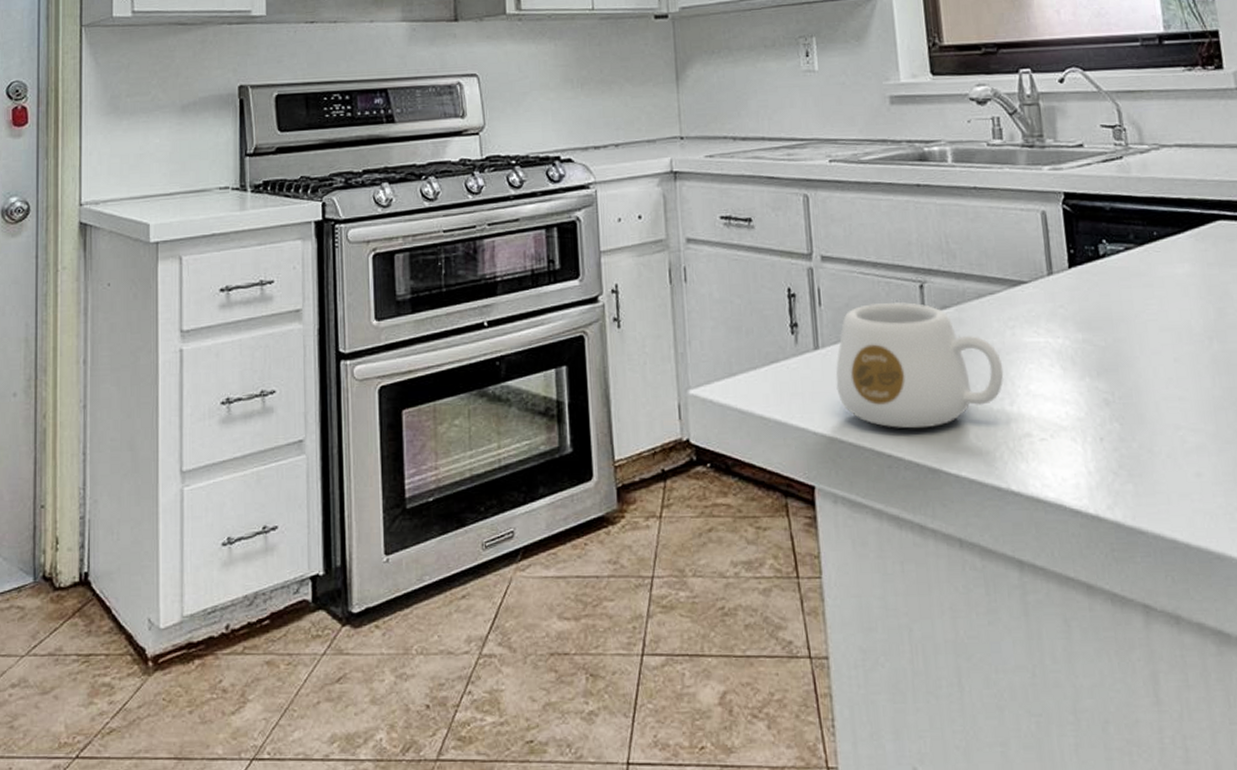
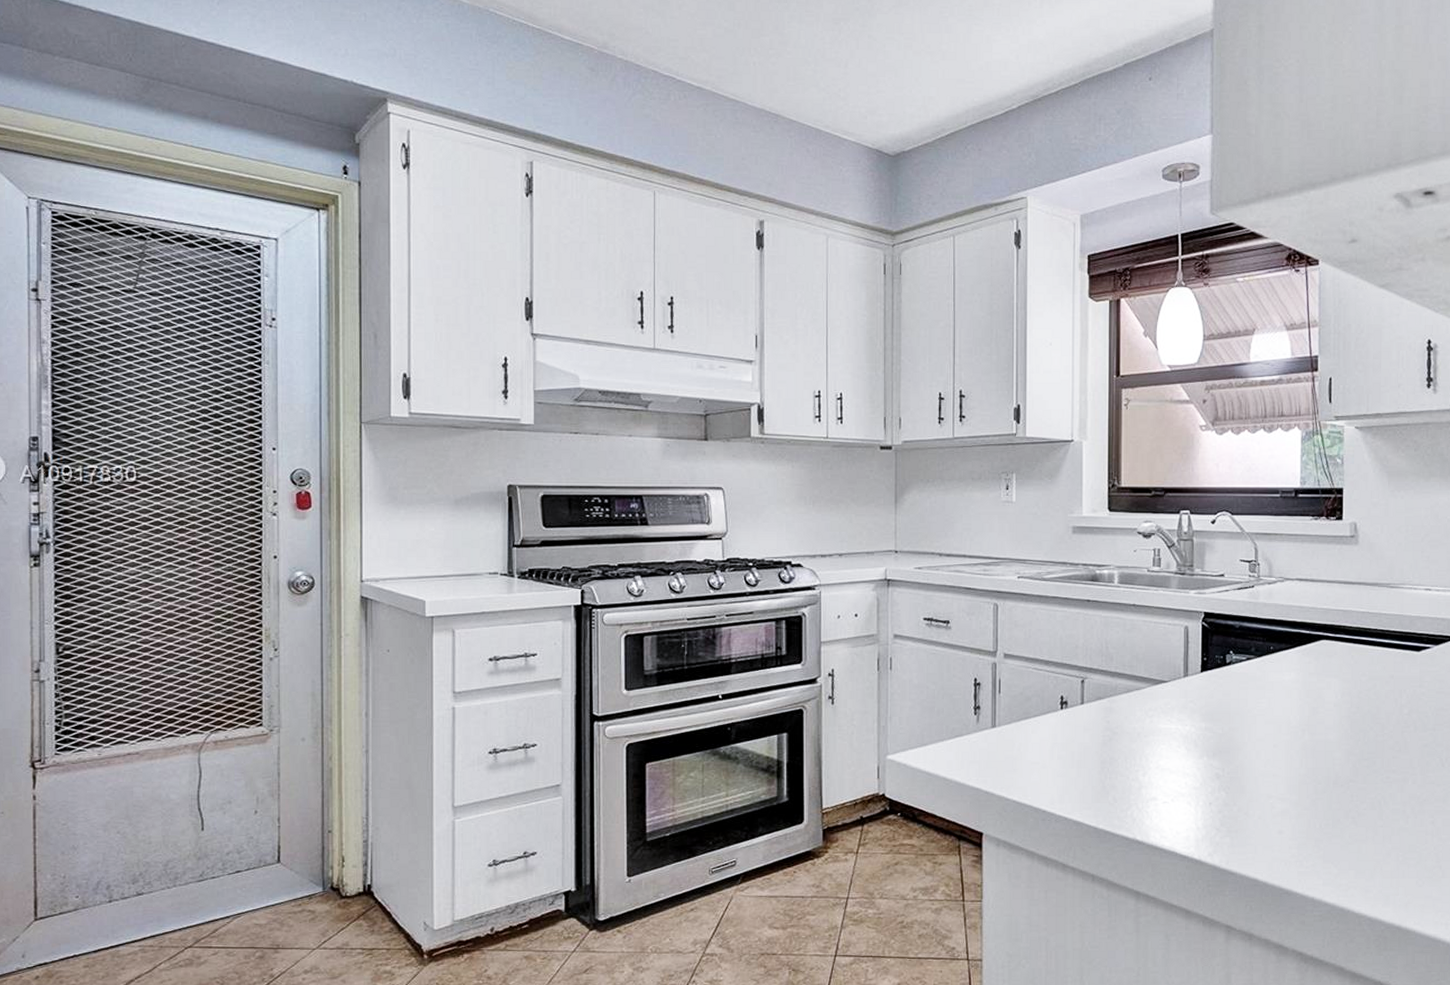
mug: present [835,302,1004,429] -> none [1007,693,1141,791]

